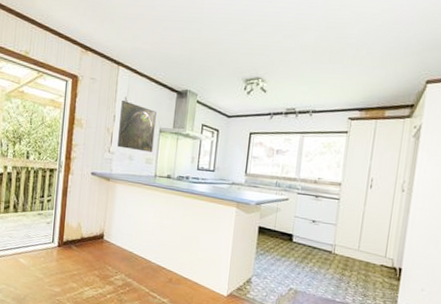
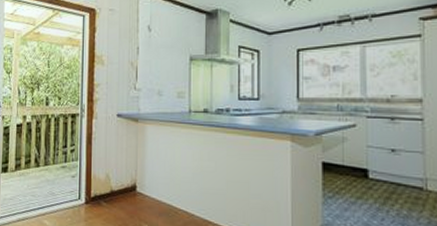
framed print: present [118,100,157,152] -> none [144,29,185,84]

